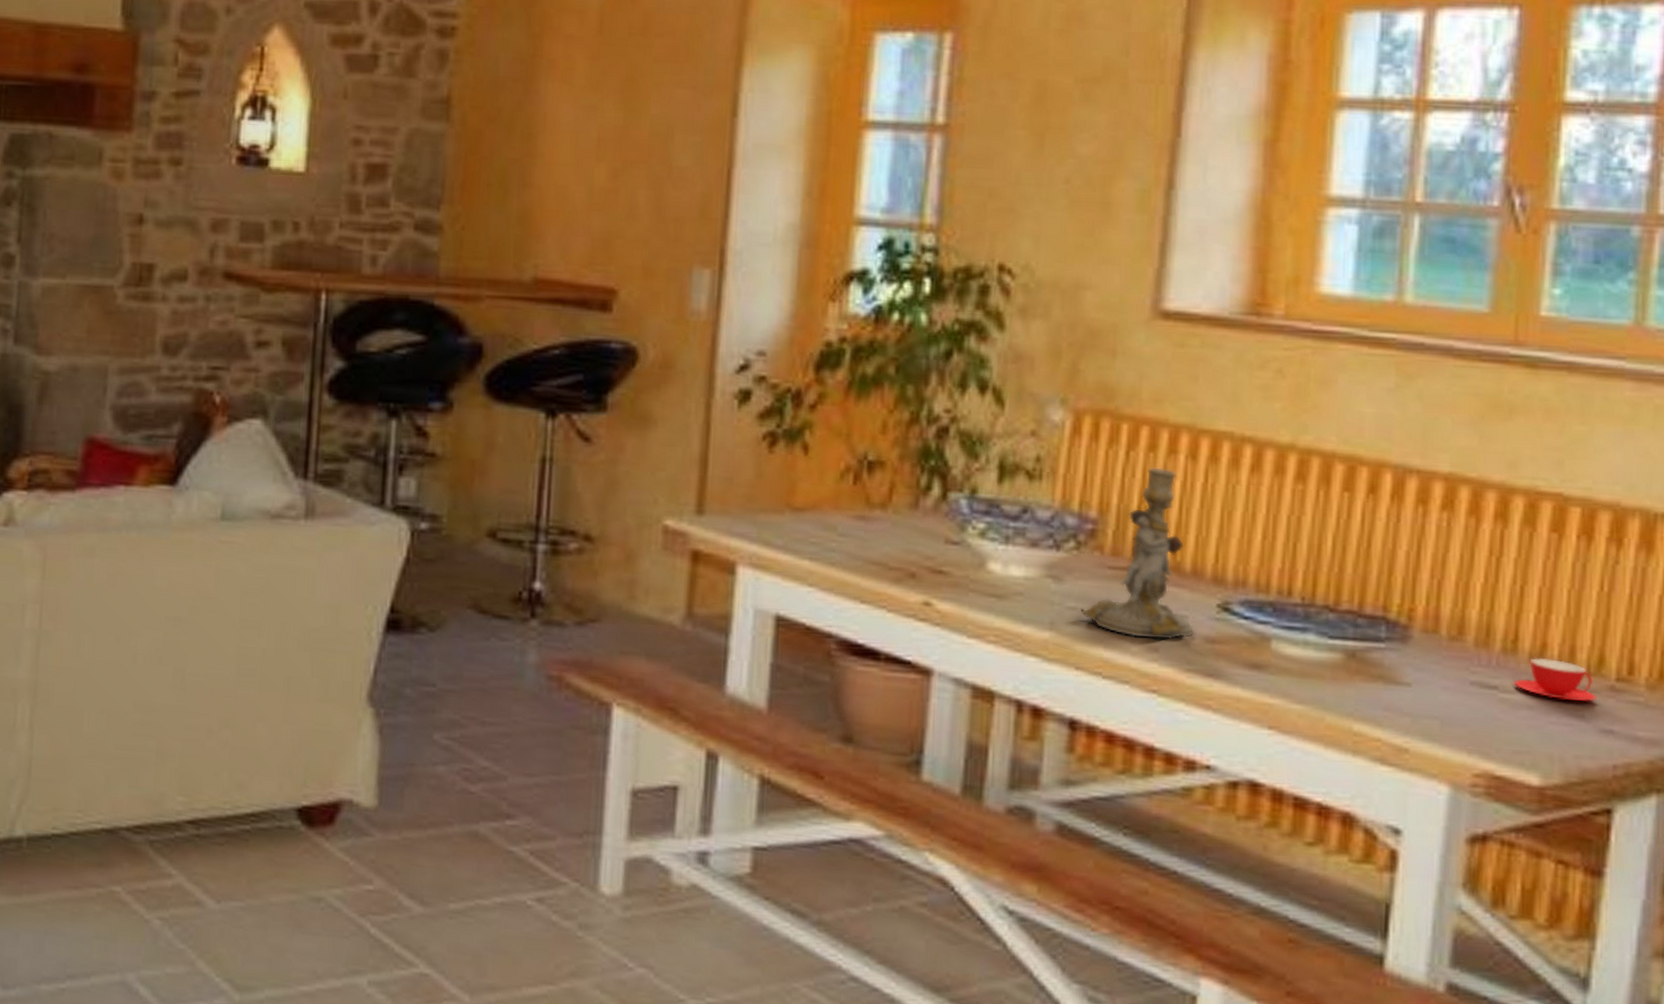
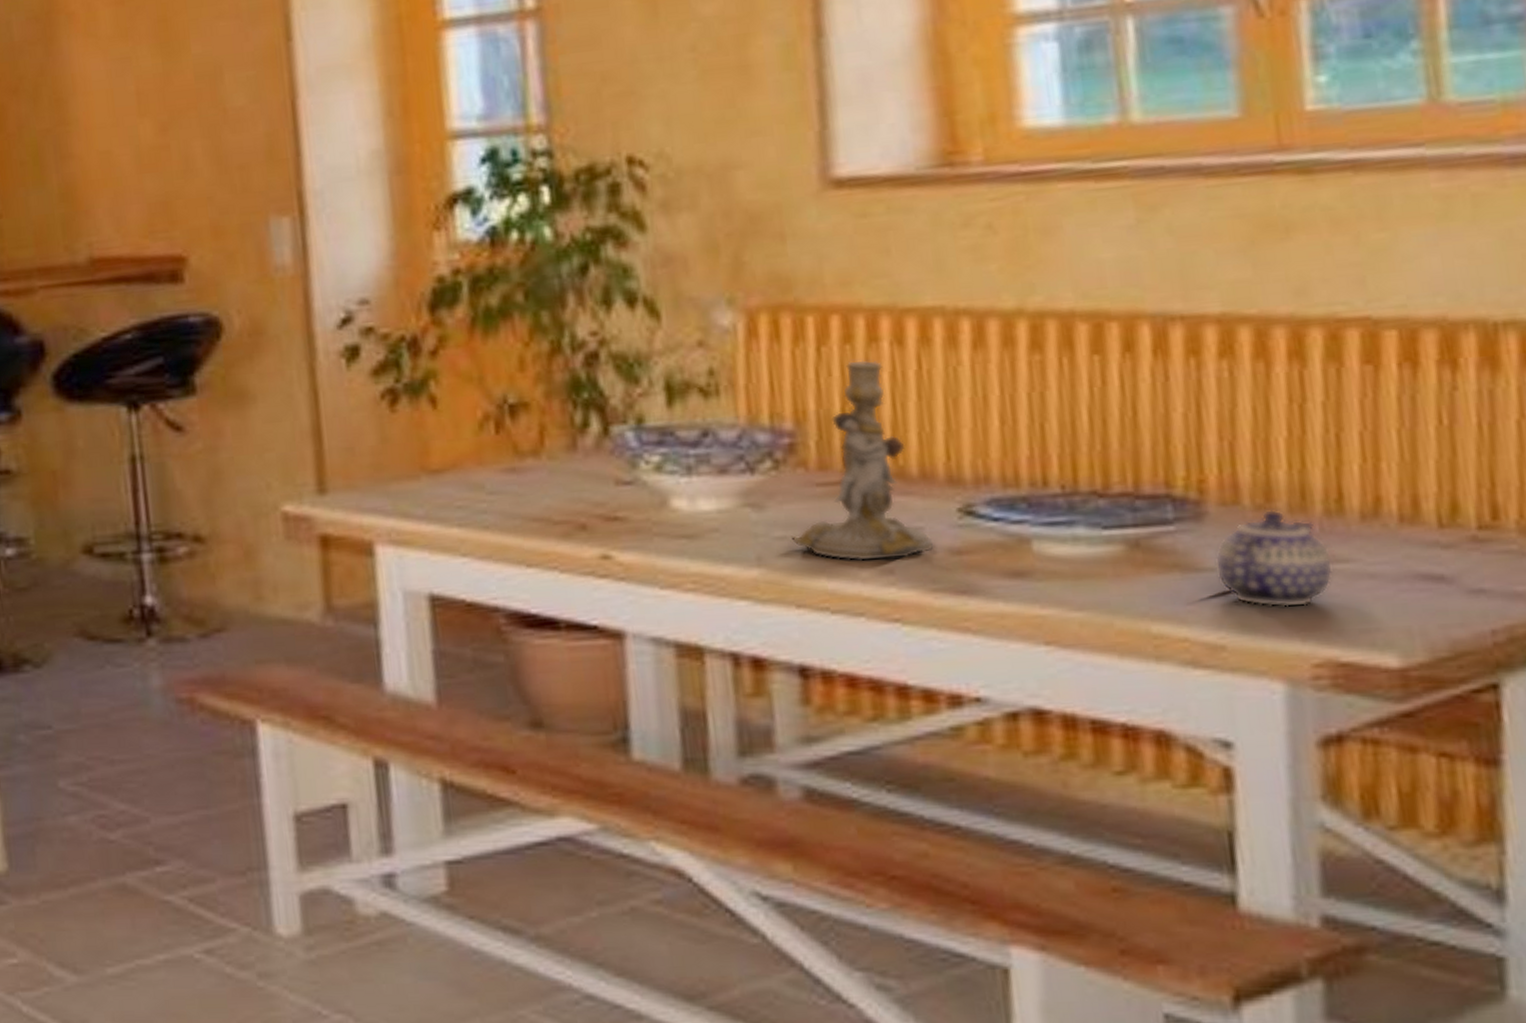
teapot: none [1411,641,1502,726] -> present [1214,510,1334,608]
teacup: present [1514,657,1597,702] -> none [1346,514,1456,561]

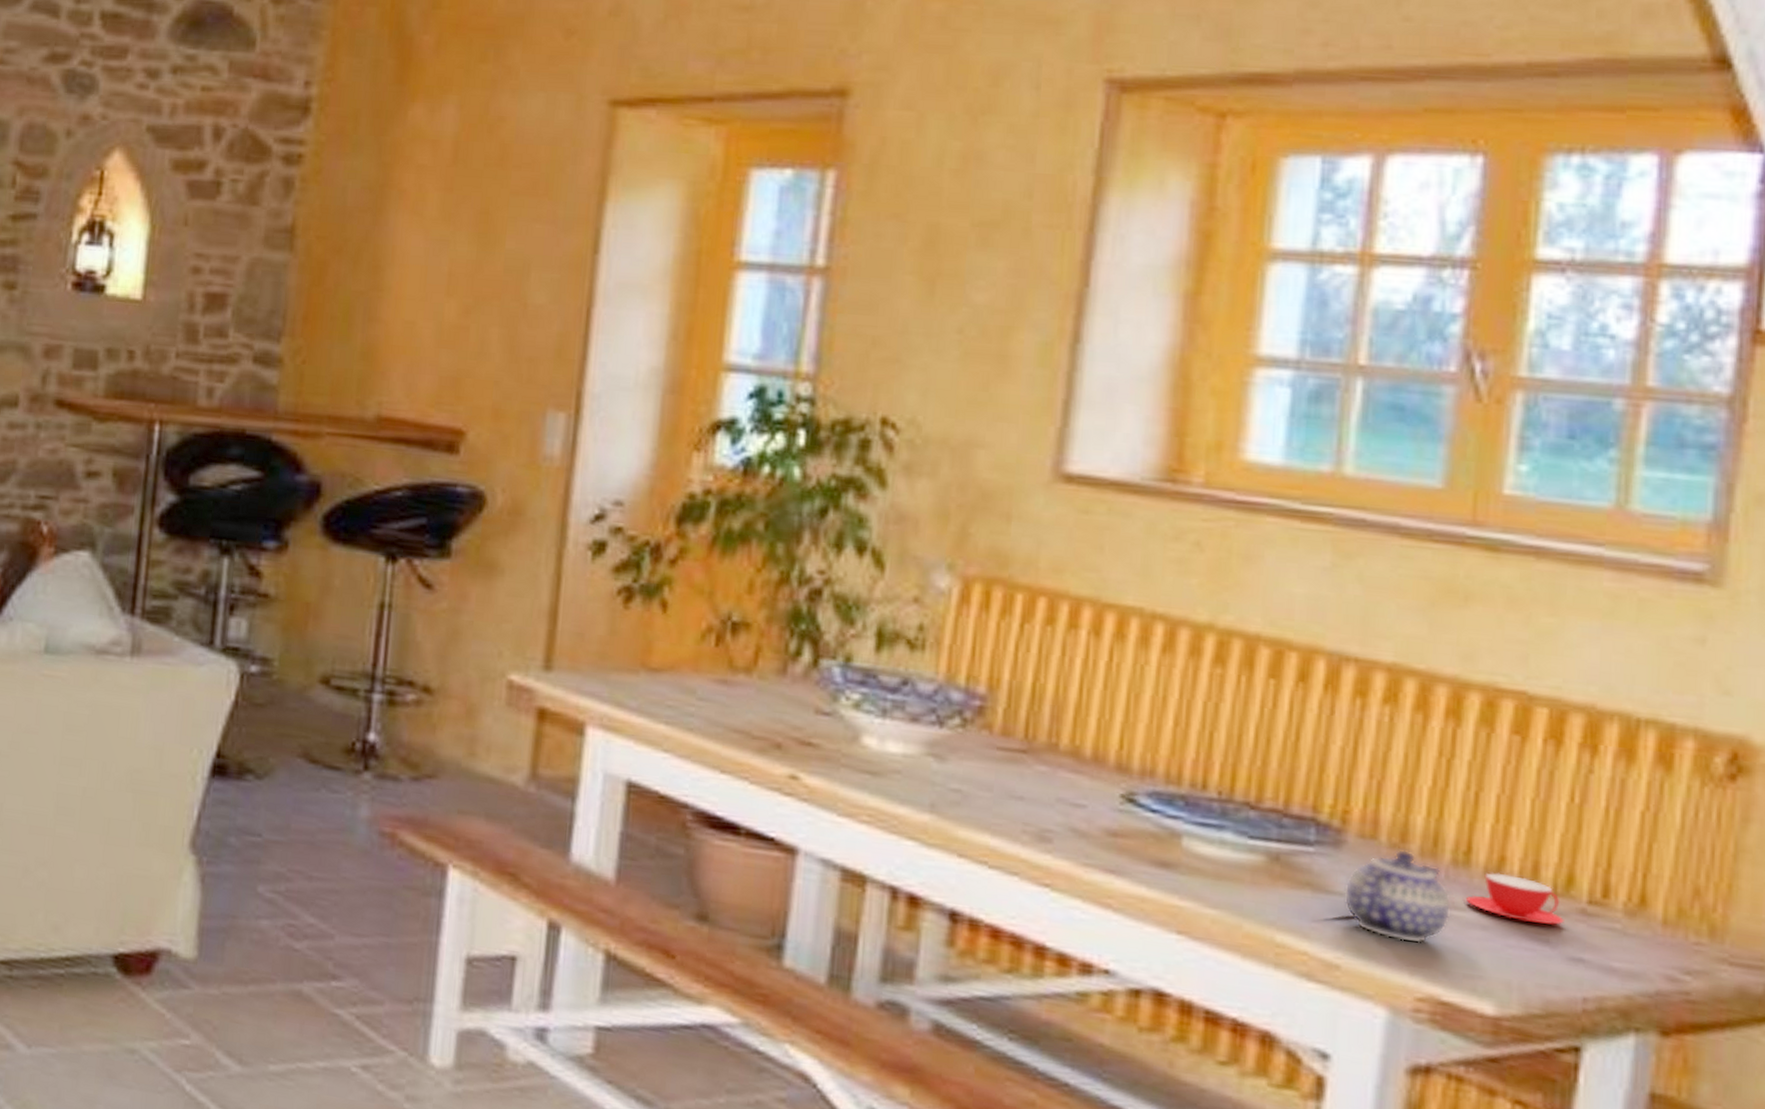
candlestick: present [791,360,934,561] -> none [965,642,1094,831]
teacup: none [1346,514,1456,561] -> present [1465,872,1564,925]

